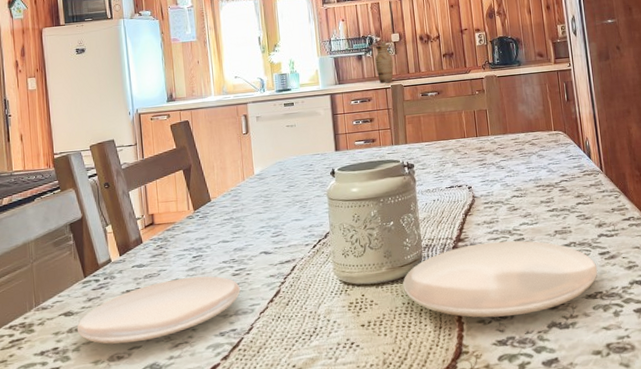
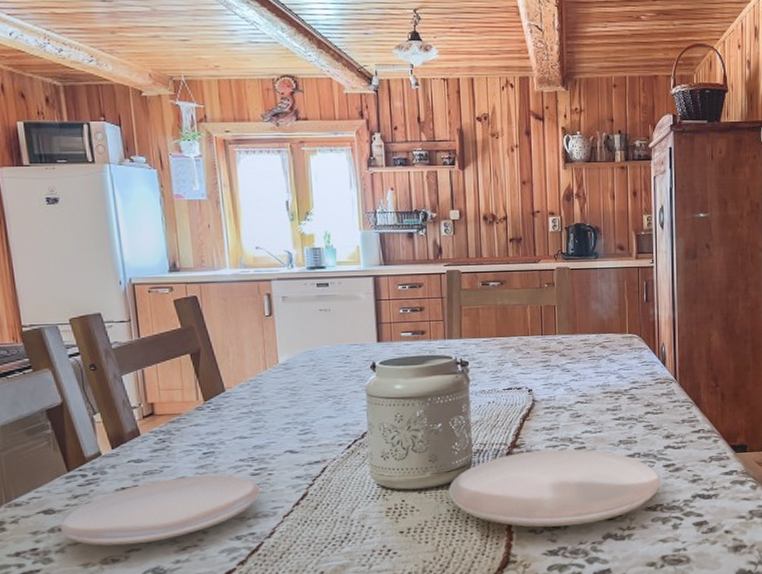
ceramic jug: present [375,41,394,84] -> none [429,218,451,268]

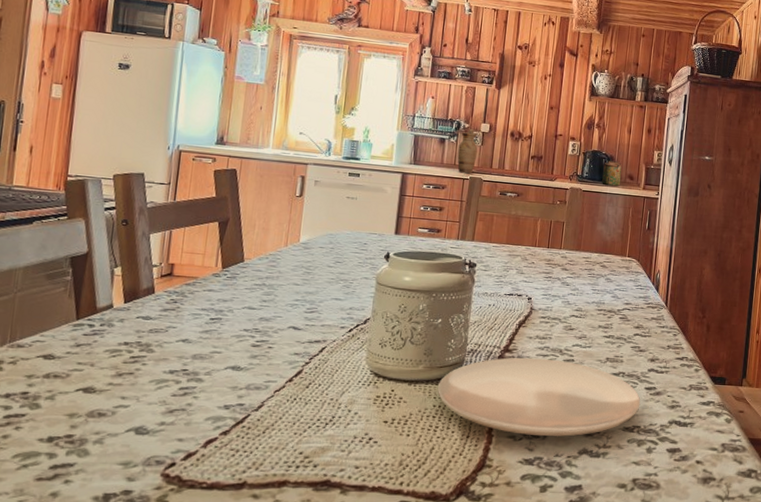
plate: present [60,474,261,546] -> none [55,339,258,401]
ceramic jug: none [429,218,451,268] -> present [457,129,478,174]
canister: none [590,232,611,260] -> present [602,161,622,187]

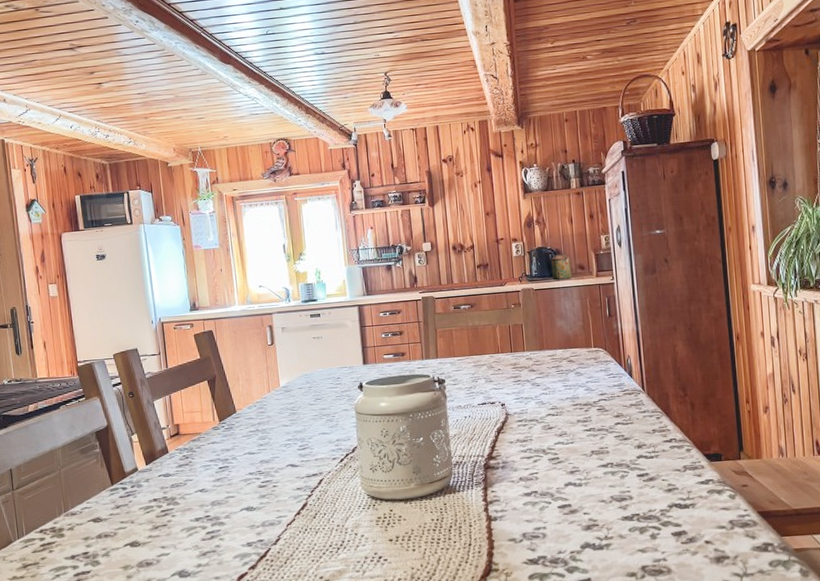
plate: present [438,357,641,437] -> none [432,460,636,536]
ceramic jug: present [457,129,478,174] -> none [405,251,425,295]

